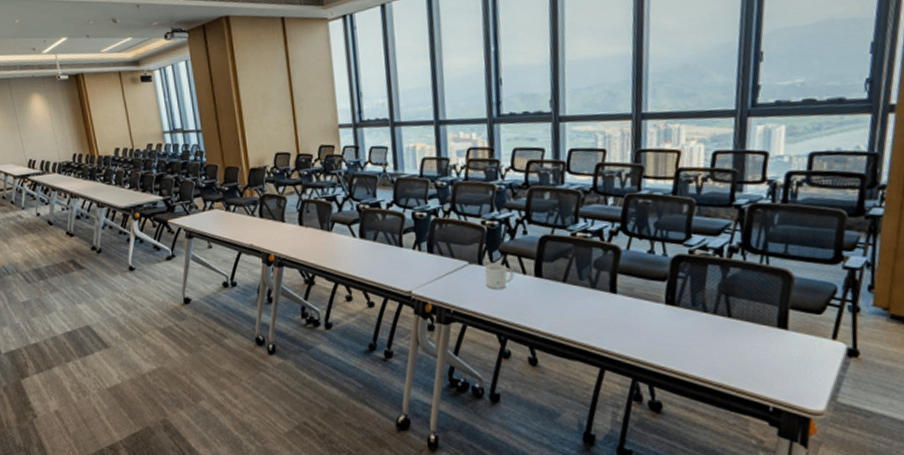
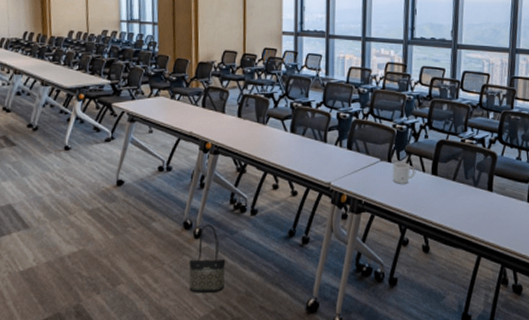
tote bag: none [266,340,306,409] -> present [188,224,226,293]

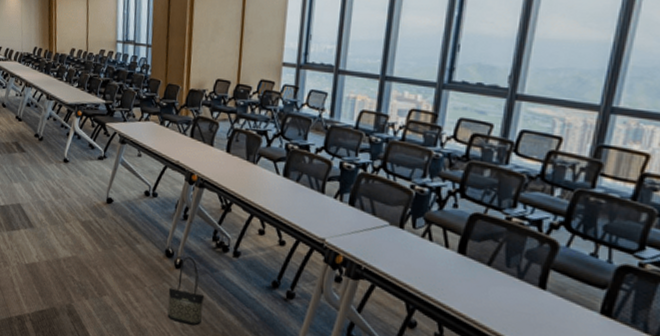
mug: present [392,162,415,184] -> none [403,229,435,258]

